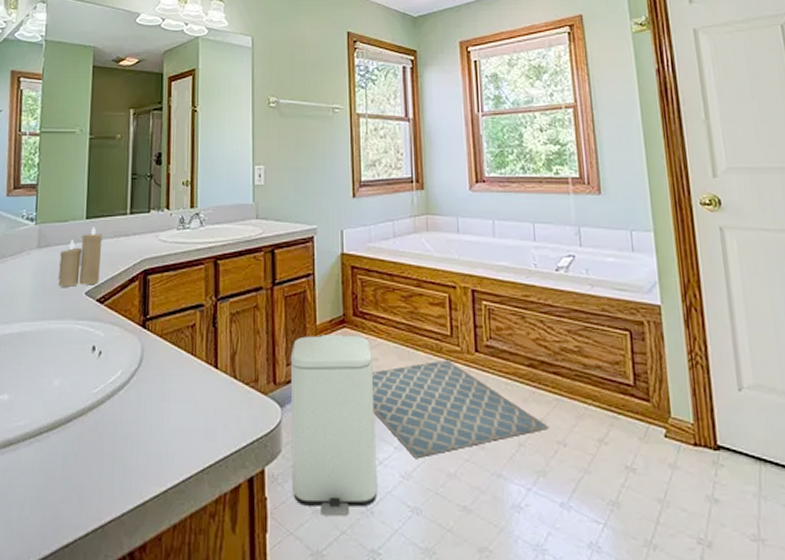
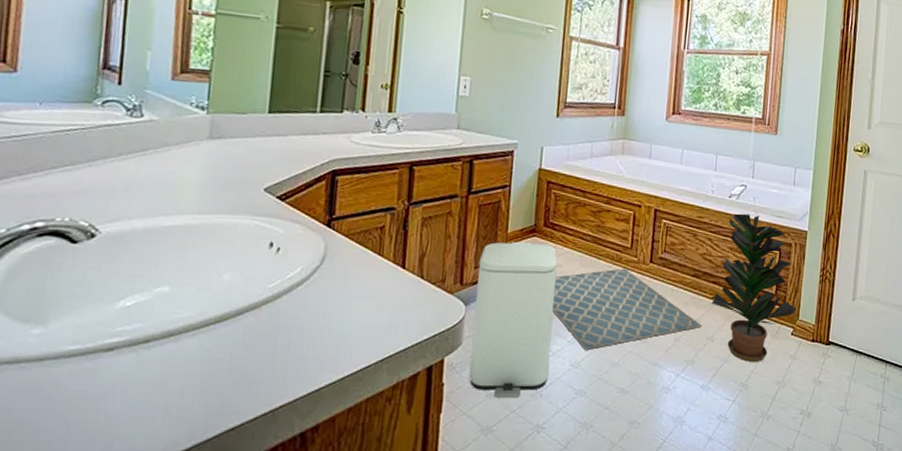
candle: present [57,227,103,287] -> none [232,122,287,182]
potted plant: none [553,288,665,473] -> present [710,213,797,362]

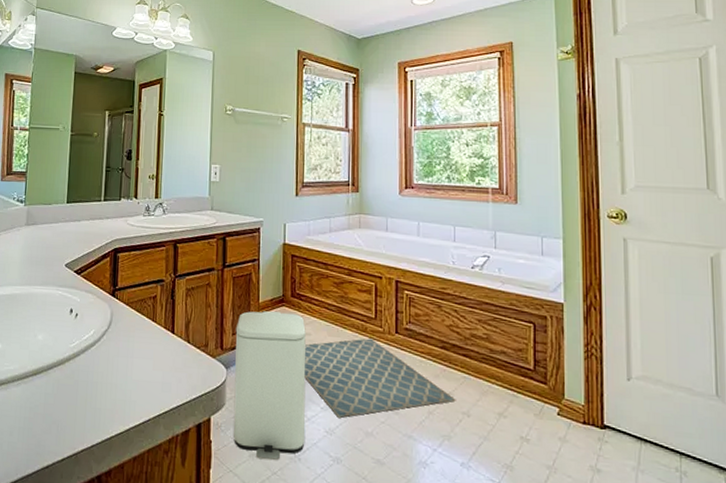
potted plant: present [710,213,797,362] -> none [462,284,560,443]

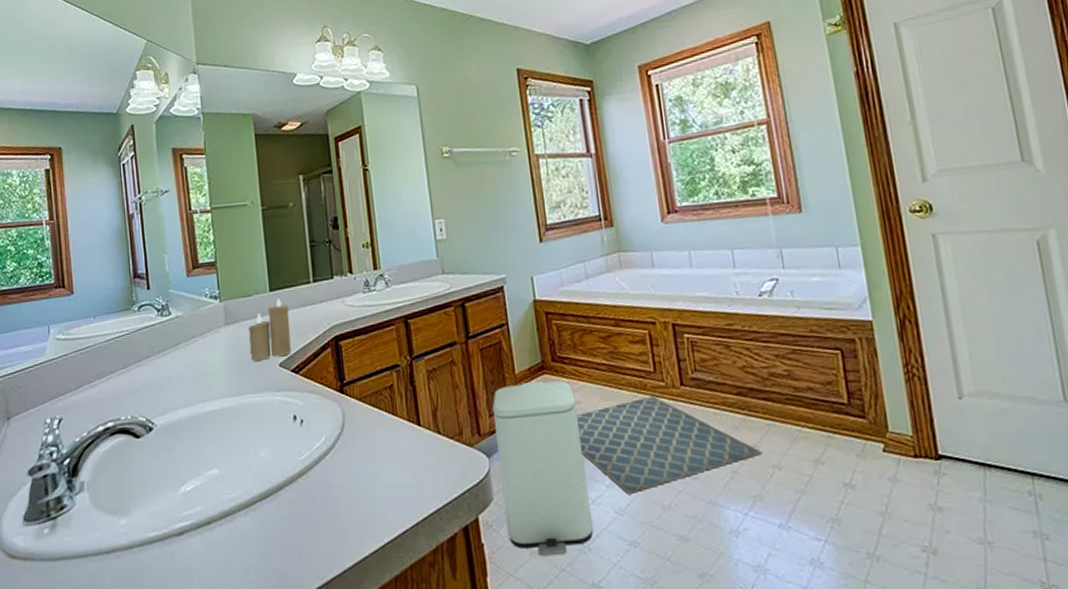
candle: none [42,210,81,259] -> present [248,298,291,361]

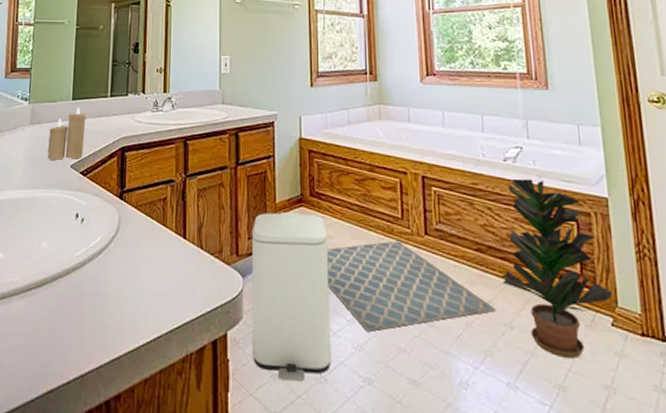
potted plant: none [764,311,882,491] -> present [500,178,612,358]

